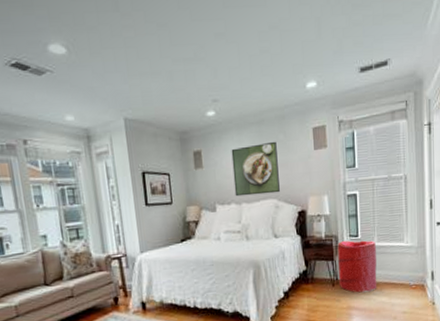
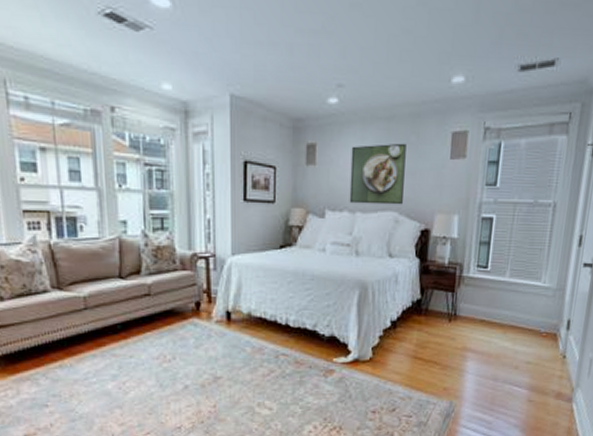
laundry hamper: present [338,240,377,293] -> none [457,271,507,335]

